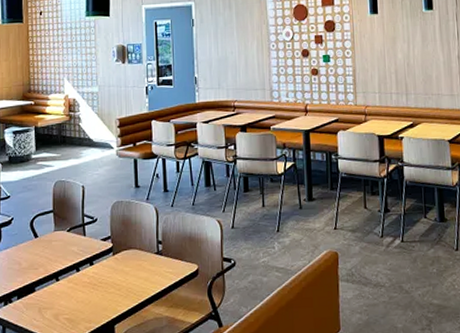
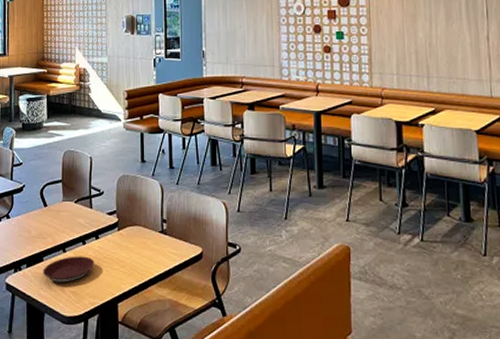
plate: none [35,283,90,312] -> present [43,256,95,283]

